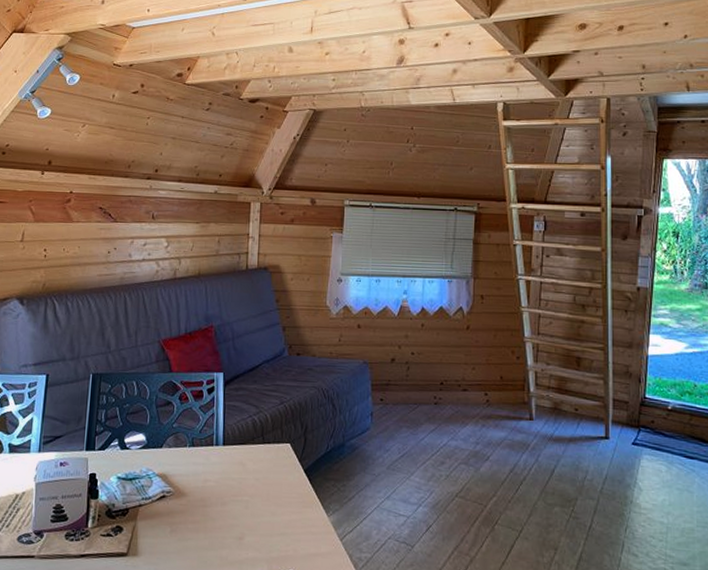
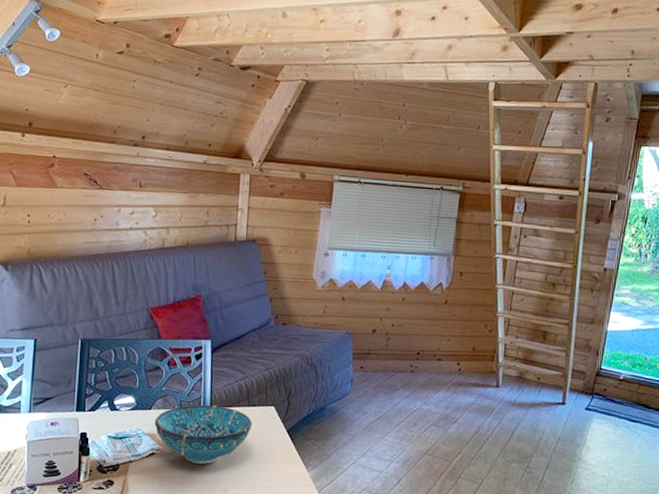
decorative bowl: none [165,442,268,508] -> present [154,404,253,464]

